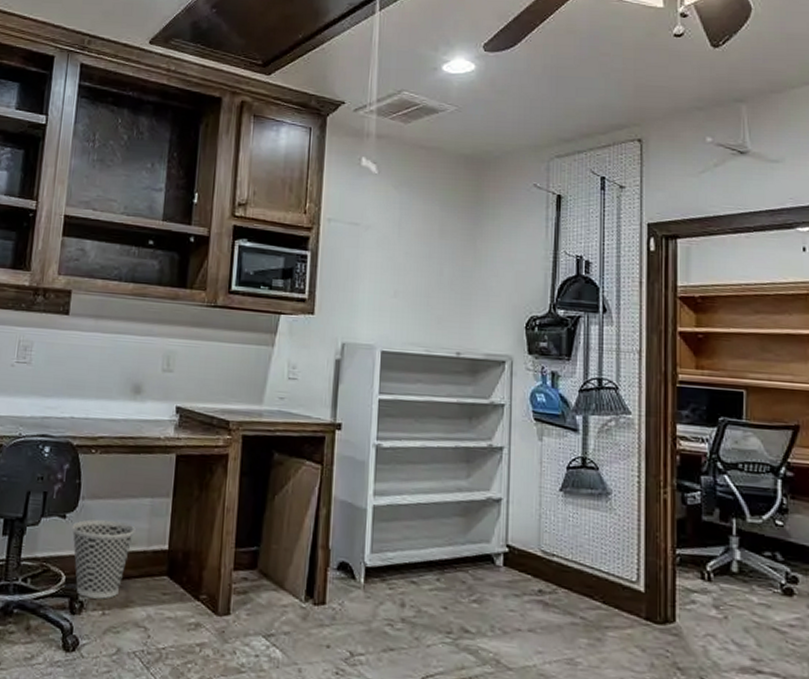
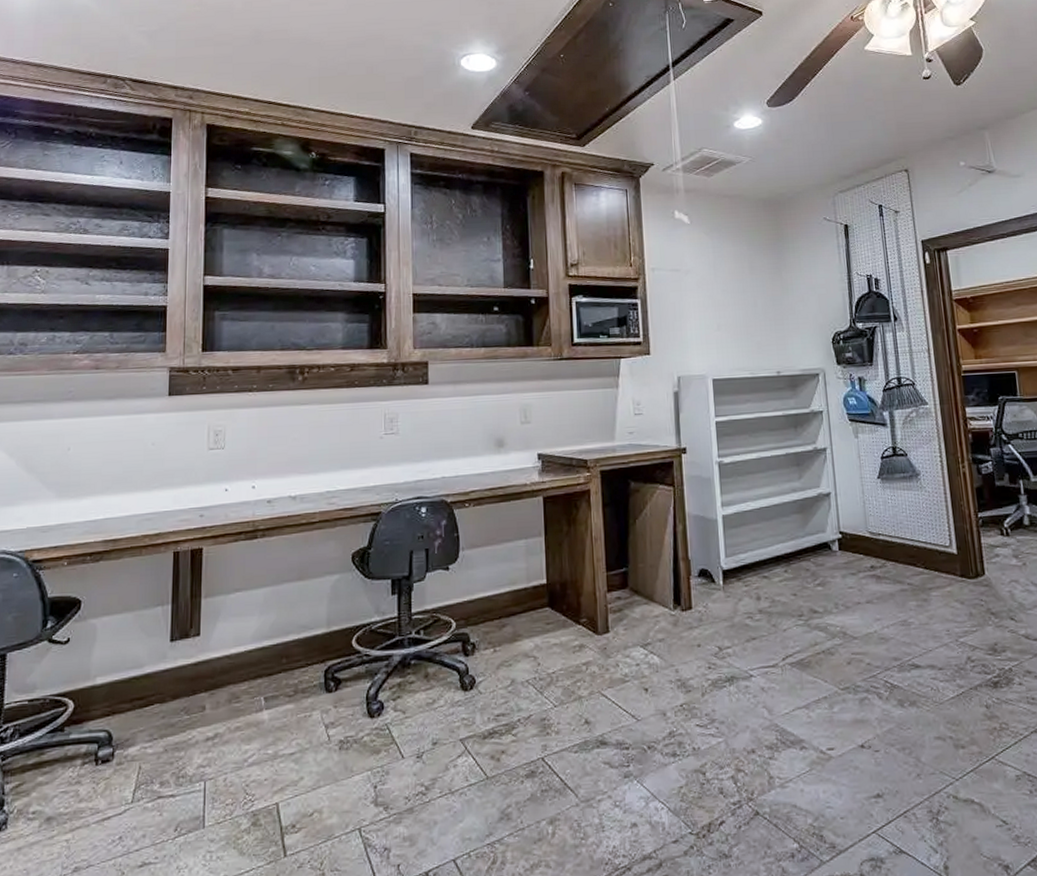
wastebasket: present [72,519,136,599] -> none [456,565,515,639]

